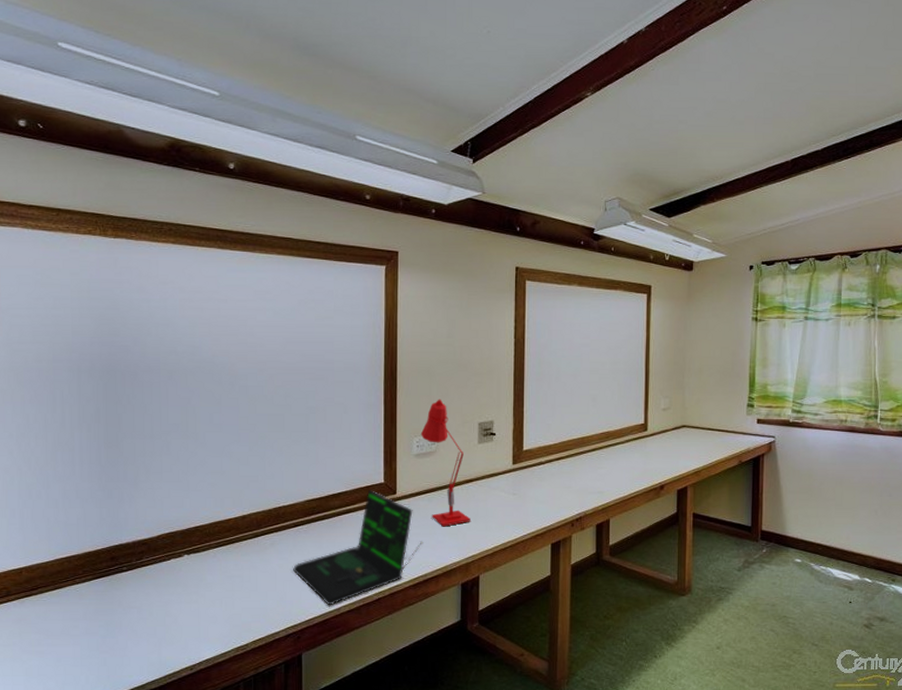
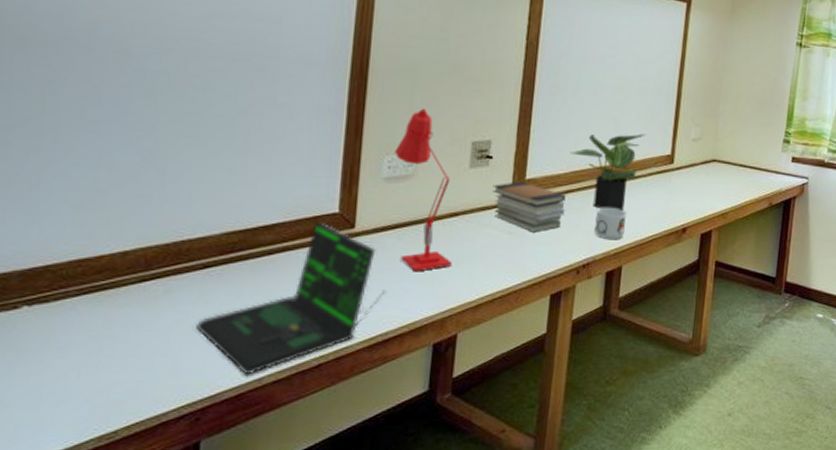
book stack: none [498,453,557,493] -> present [492,182,566,233]
potted plant: none [557,407,621,472] -> present [570,133,646,210]
mug: none [583,470,610,498] -> present [594,207,627,240]

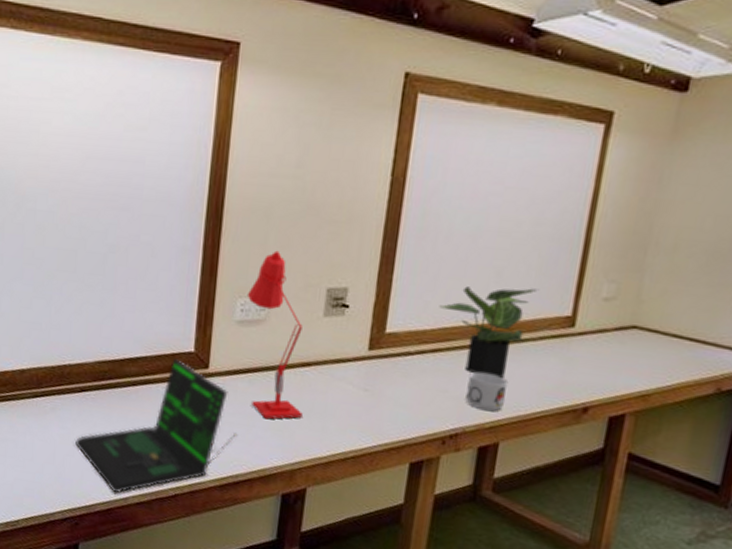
book stack: present [492,182,566,233] -> none [348,334,432,393]

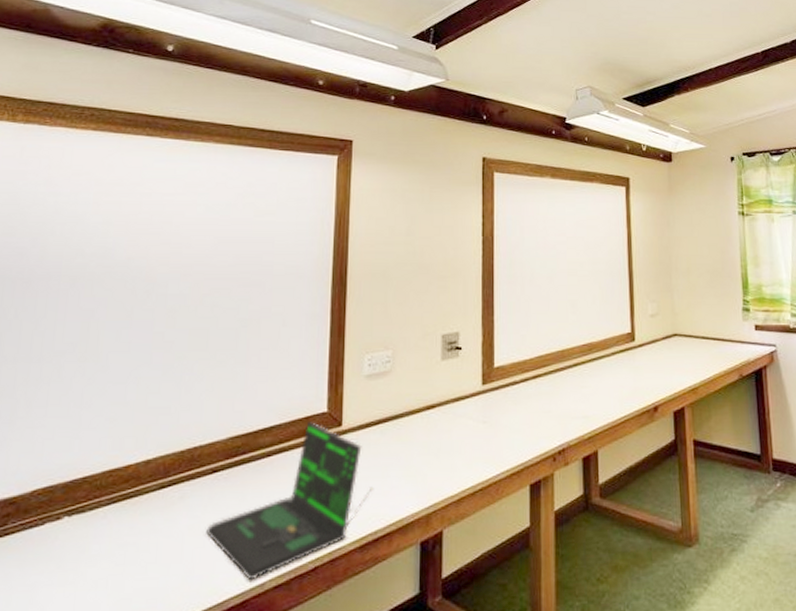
desk lamp: present [246,250,304,420] -> none [373,307,433,467]
potted plant: present [439,286,538,378] -> none [533,314,604,393]
mug: present [465,372,509,412] -> none [565,389,597,424]

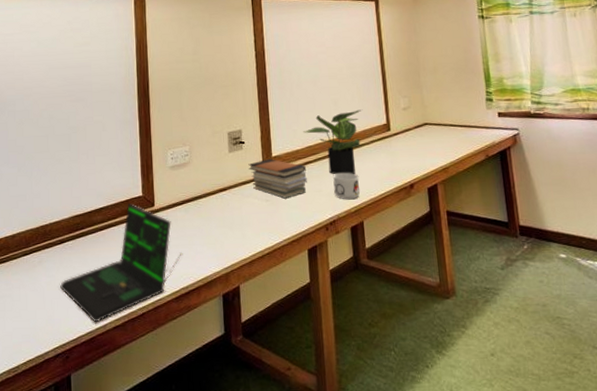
book stack: none [464,370,534,420] -> present [248,159,307,199]
potted plant: none [533,314,604,393] -> present [303,109,362,175]
mug: none [565,389,597,424] -> present [333,172,361,200]

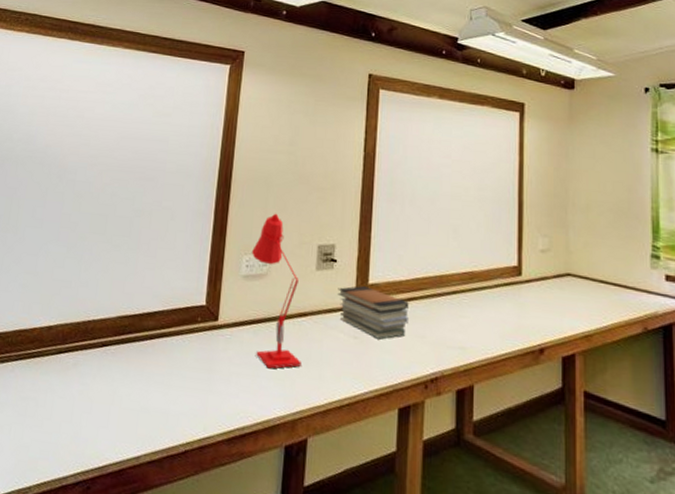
laptop: present [60,204,183,323] -> none [93,312,244,452]
desk lamp: none [174,112,228,237] -> present [251,213,303,369]
potted plant: present [303,109,362,175] -> none [410,242,488,323]
mug: present [333,172,361,200] -> none [441,318,475,355]

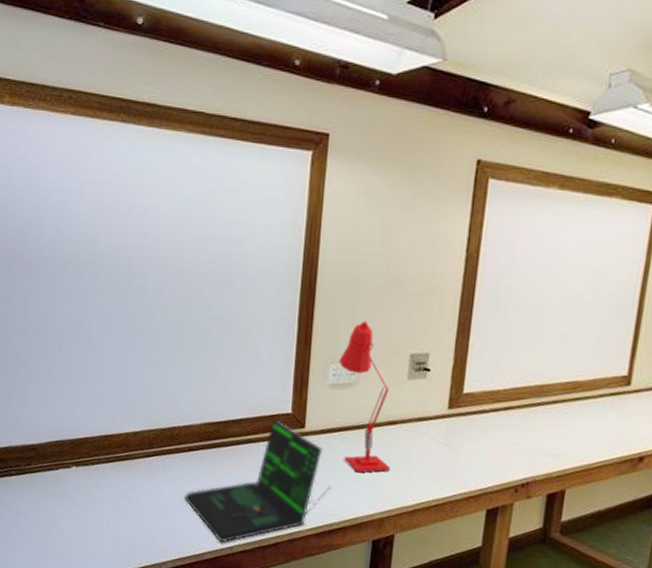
laptop: none [93,312,244,452] -> present [185,420,332,543]
book stack: present [337,286,409,340] -> none [430,395,505,447]

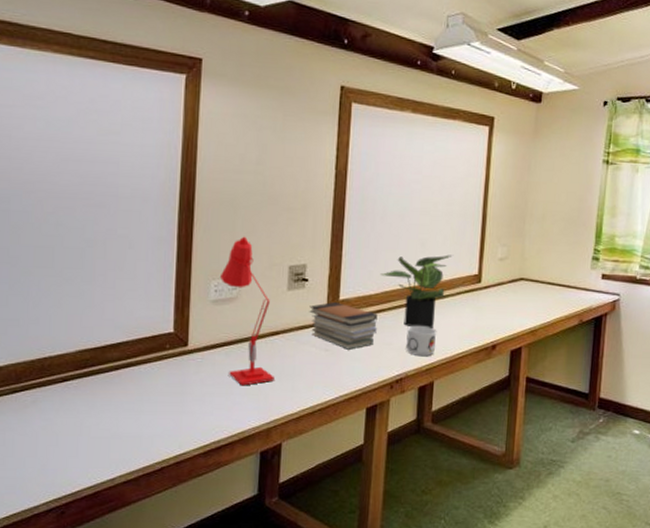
laptop: present [185,420,332,543] -> none [59,341,218,476]
book stack: none [430,395,505,447] -> present [309,302,378,350]
potted plant: none [510,351,598,432] -> present [380,254,453,328]
mug: none [535,427,573,462] -> present [406,325,437,357]

